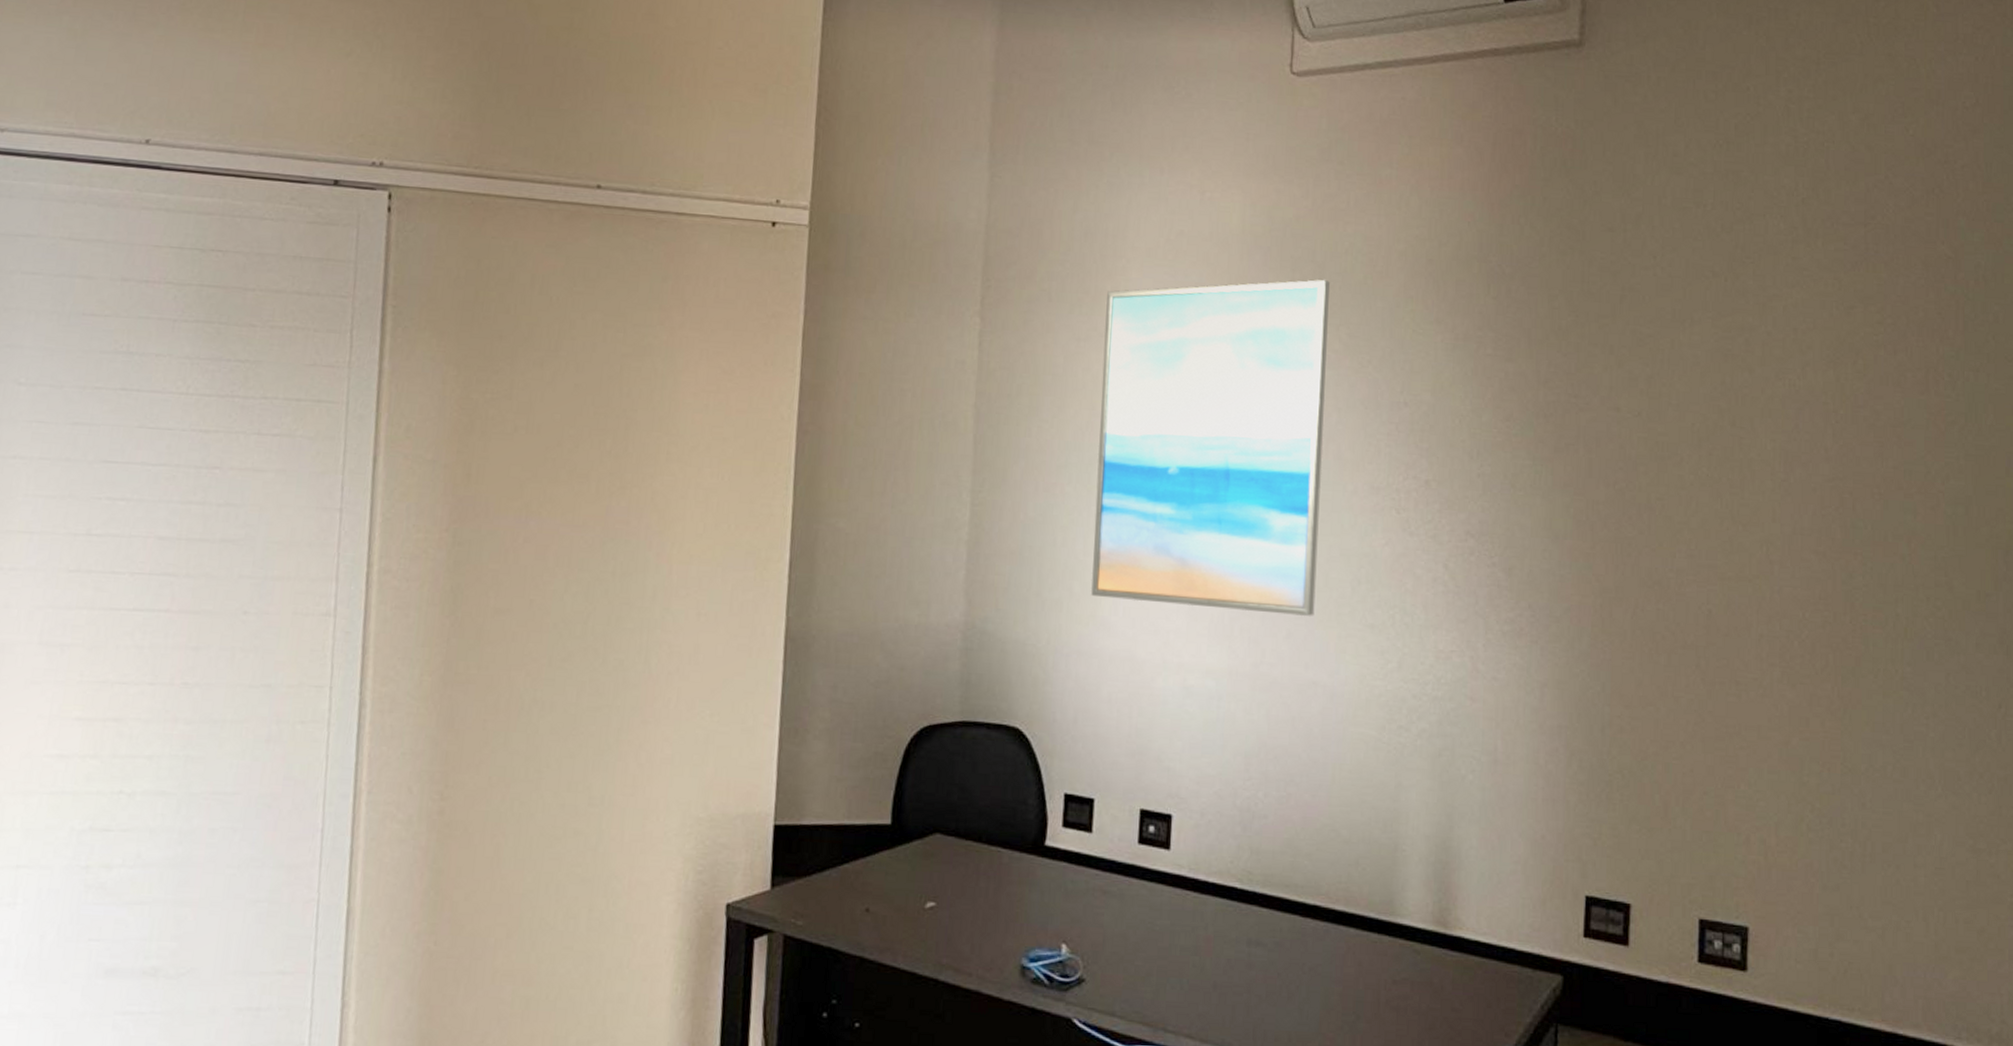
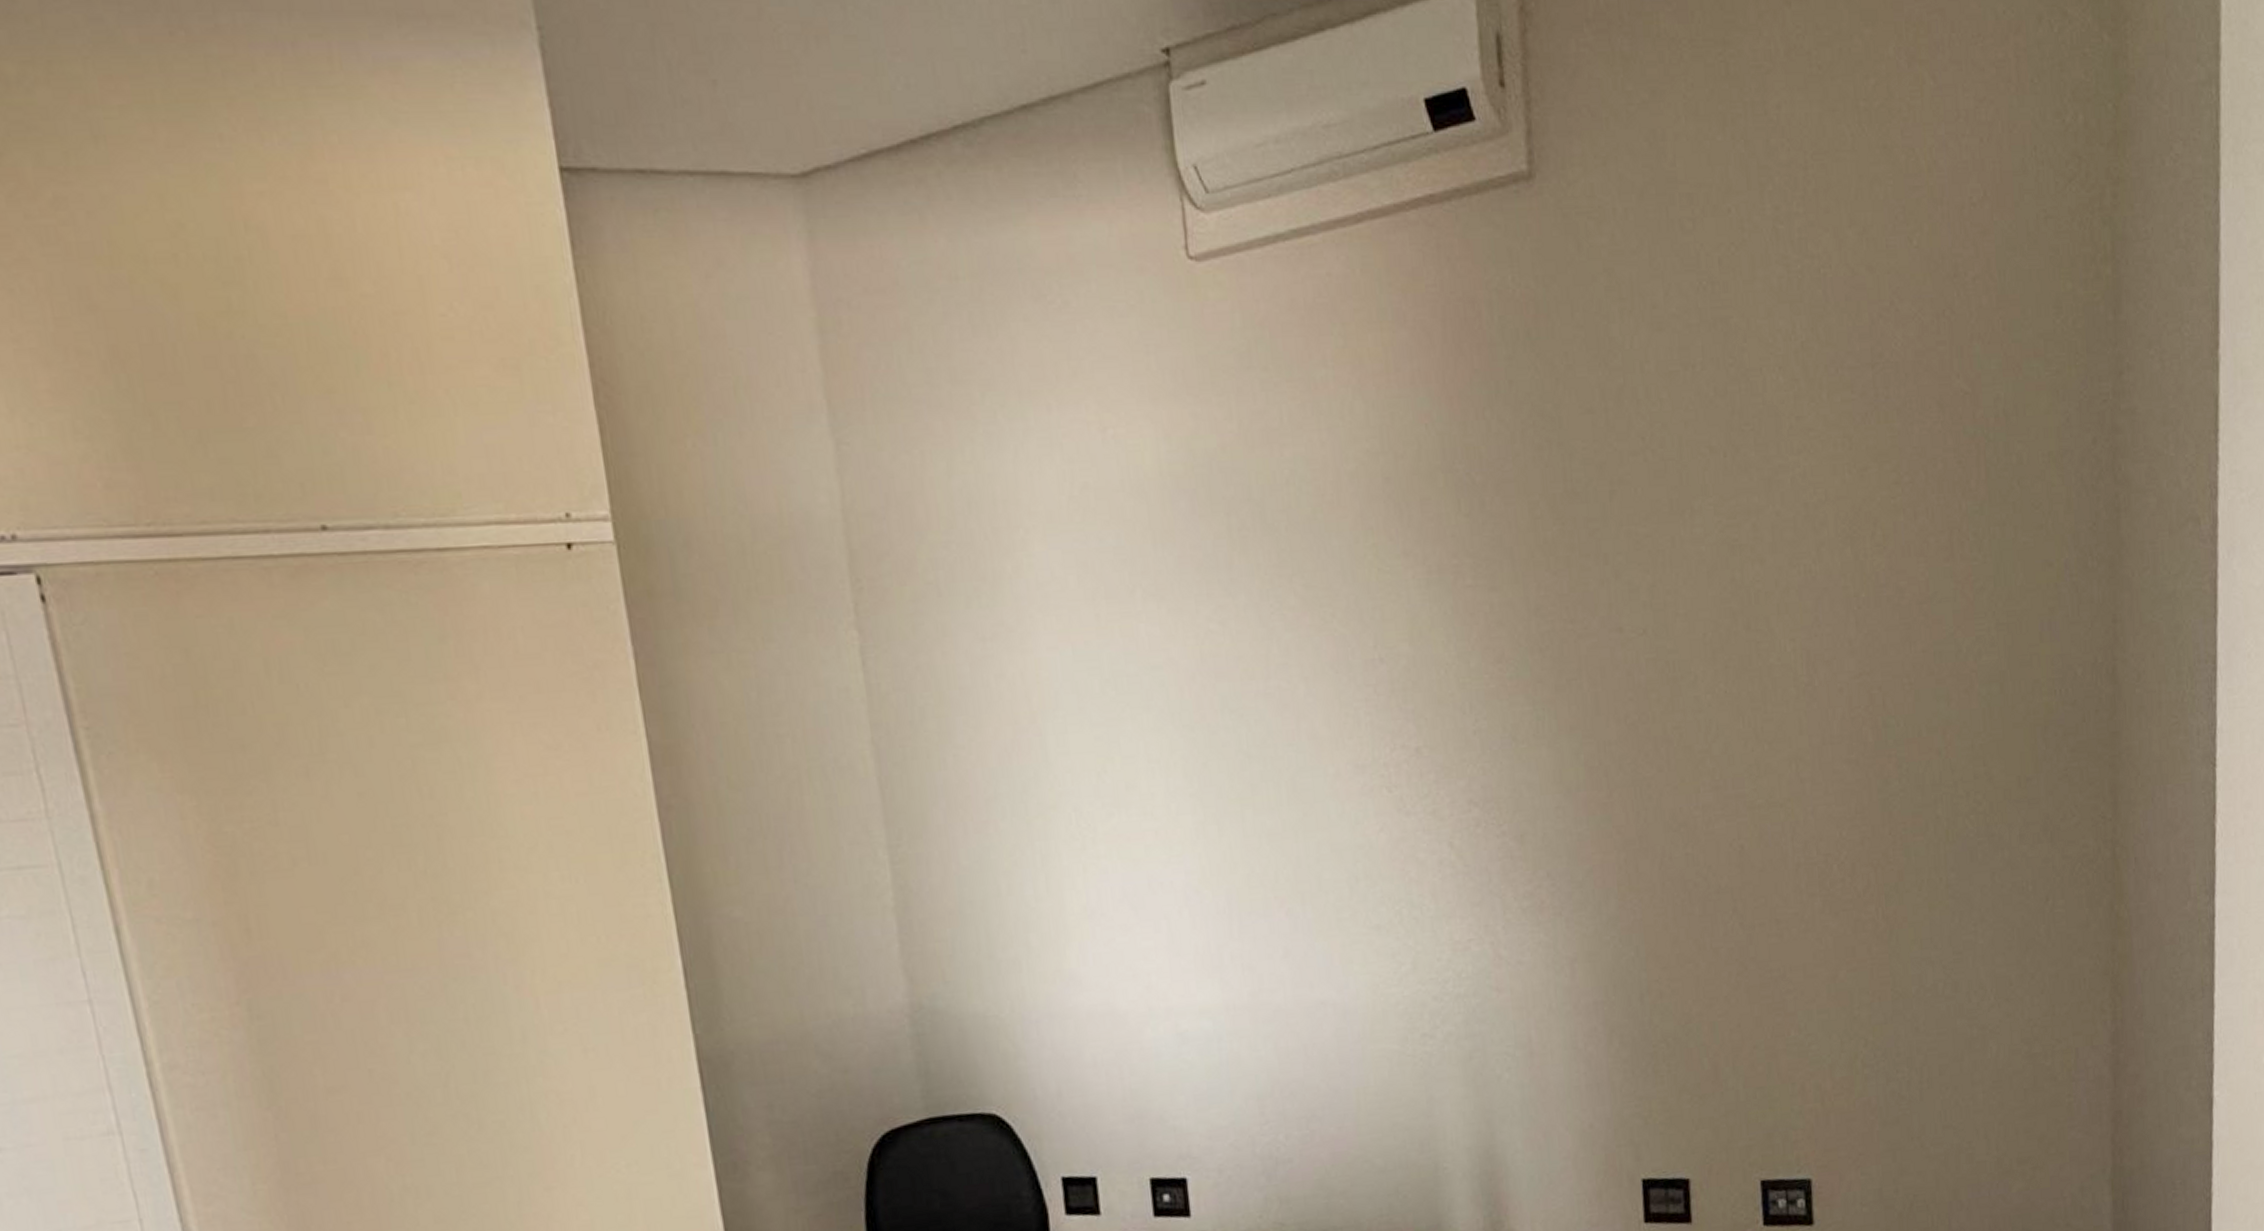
wall art: present [1091,279,1330,616] -> none [1008,520,1312,947]

